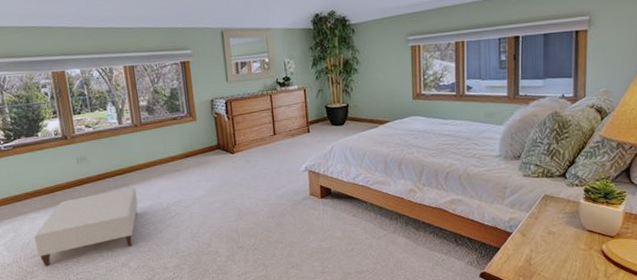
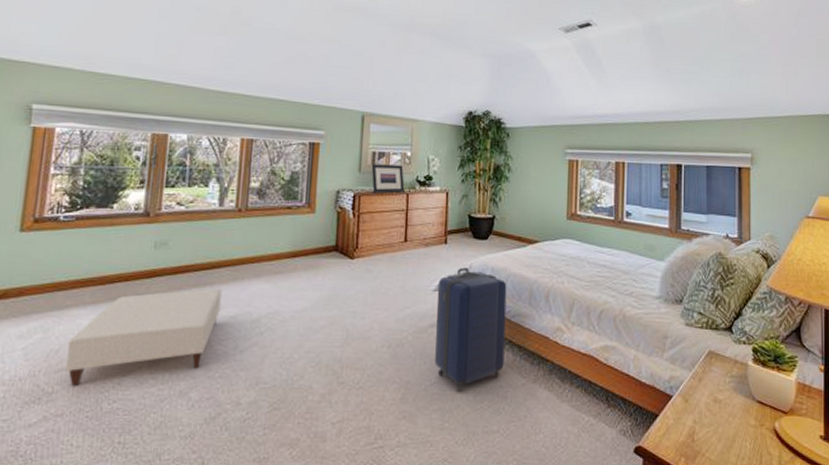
picture frame: none [236,71,268,98] -> present [371,164,405,194]
suitcase: none [306,149,368,246] -> present [435,267,507,393]

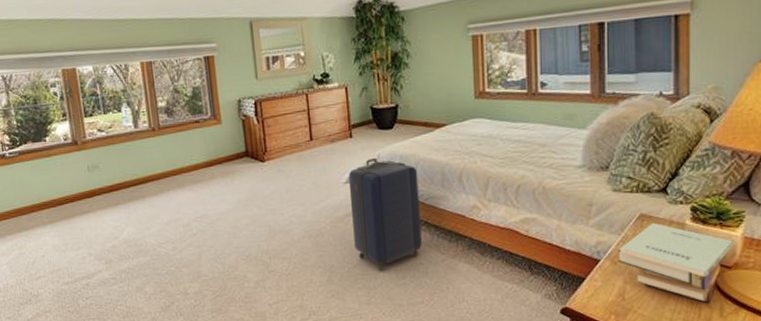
ottoman: present [66,289,222,387] -> none [39,201,156,290]
picture frame: present [371,164,405,194] -> none [267,66,304,98]
books: none [689,361,789,451] -> present [618,222,734,304]

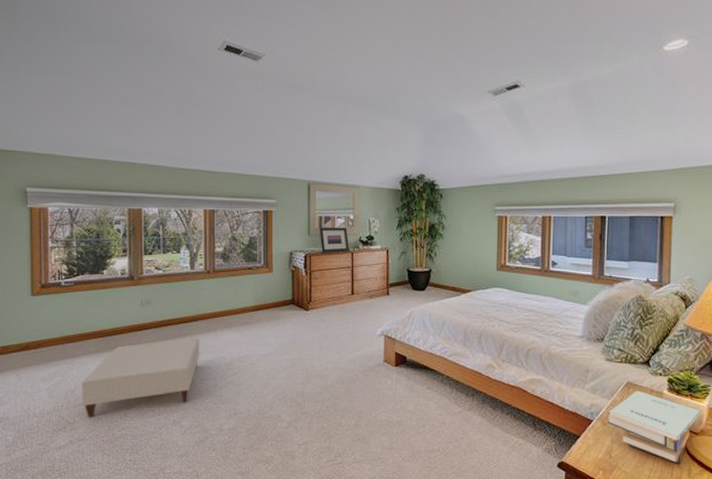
ottoman: none [39,201,156,290] -> present [81,338,200,418]
picture frame: none [267,66,304,98] -> present [319,227,350,253]
suitcase: present [348,157,422,272] -> none [382,314,444,420]

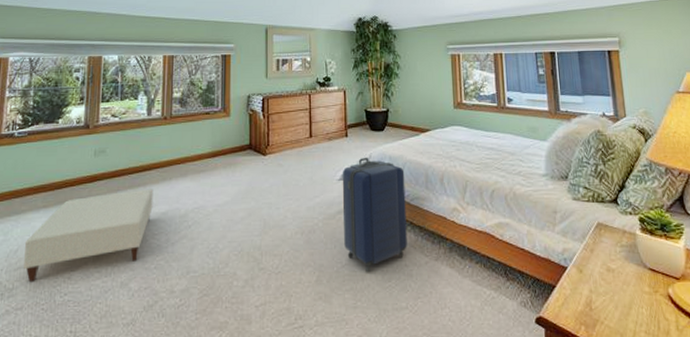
picture frame: present [319,227,350,253] -> none [276,69,307,96]
suitcase: none [382,314,444,420] -> present [342,157,407,273]
books: present [607,390,701,465] -> none [582,231,679,316]

